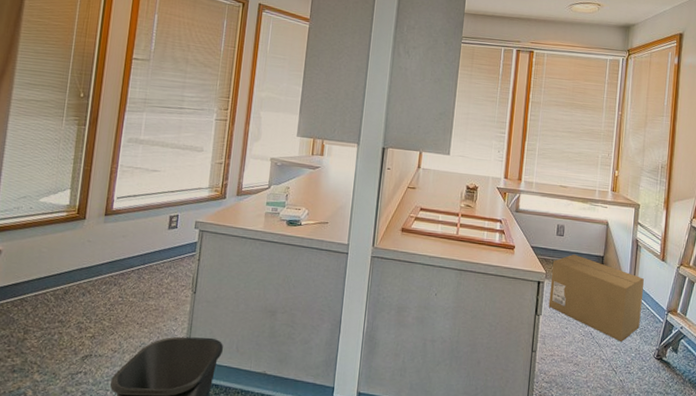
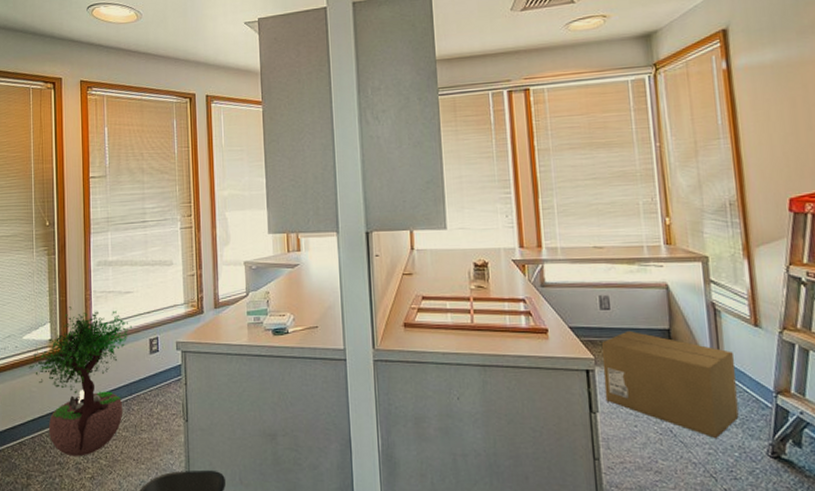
potted tree: none [42,176,154,317] -> present [29,307,132,456]

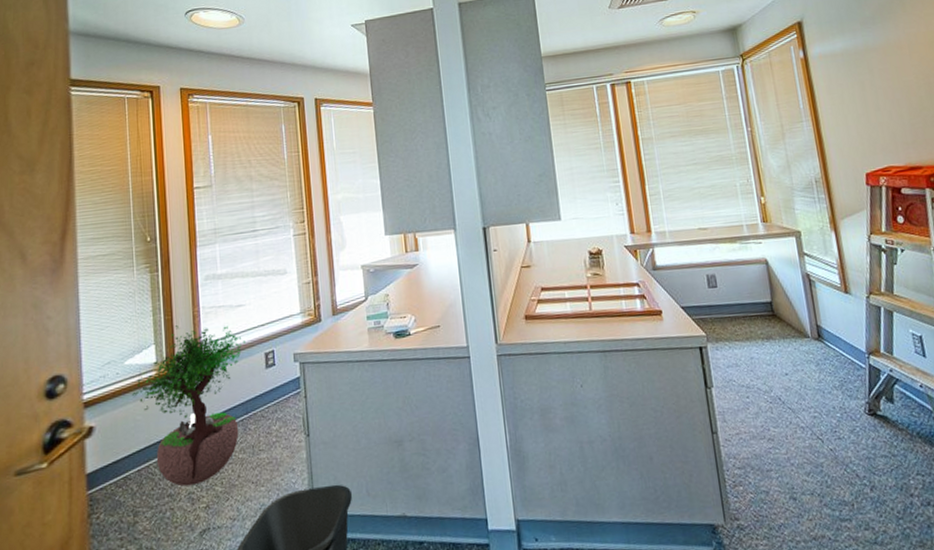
box: present [602,330,739,438] -> none [712,305,838,402]

